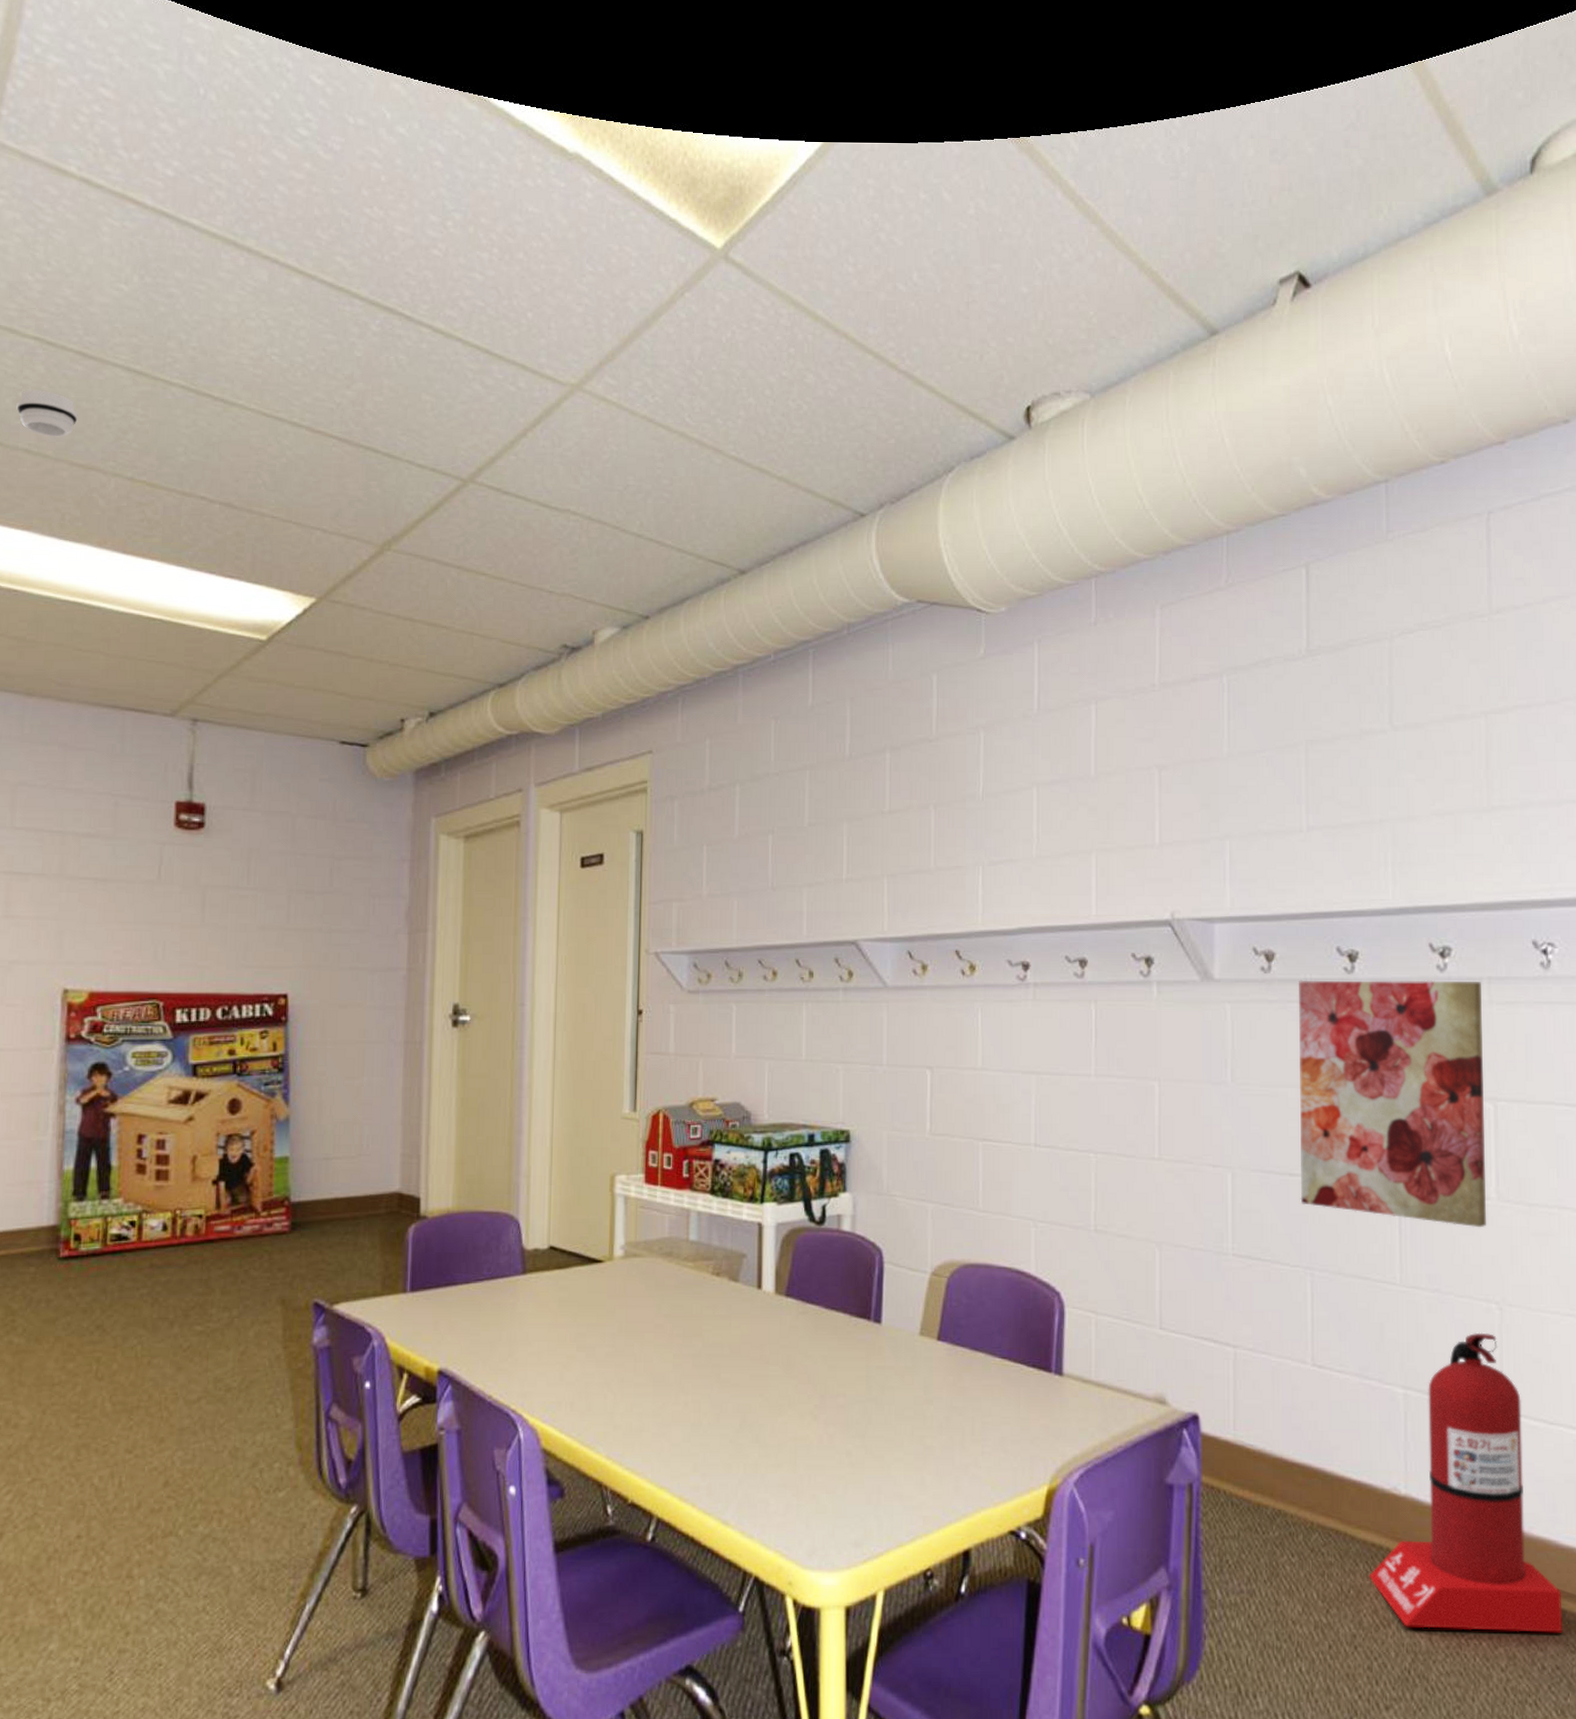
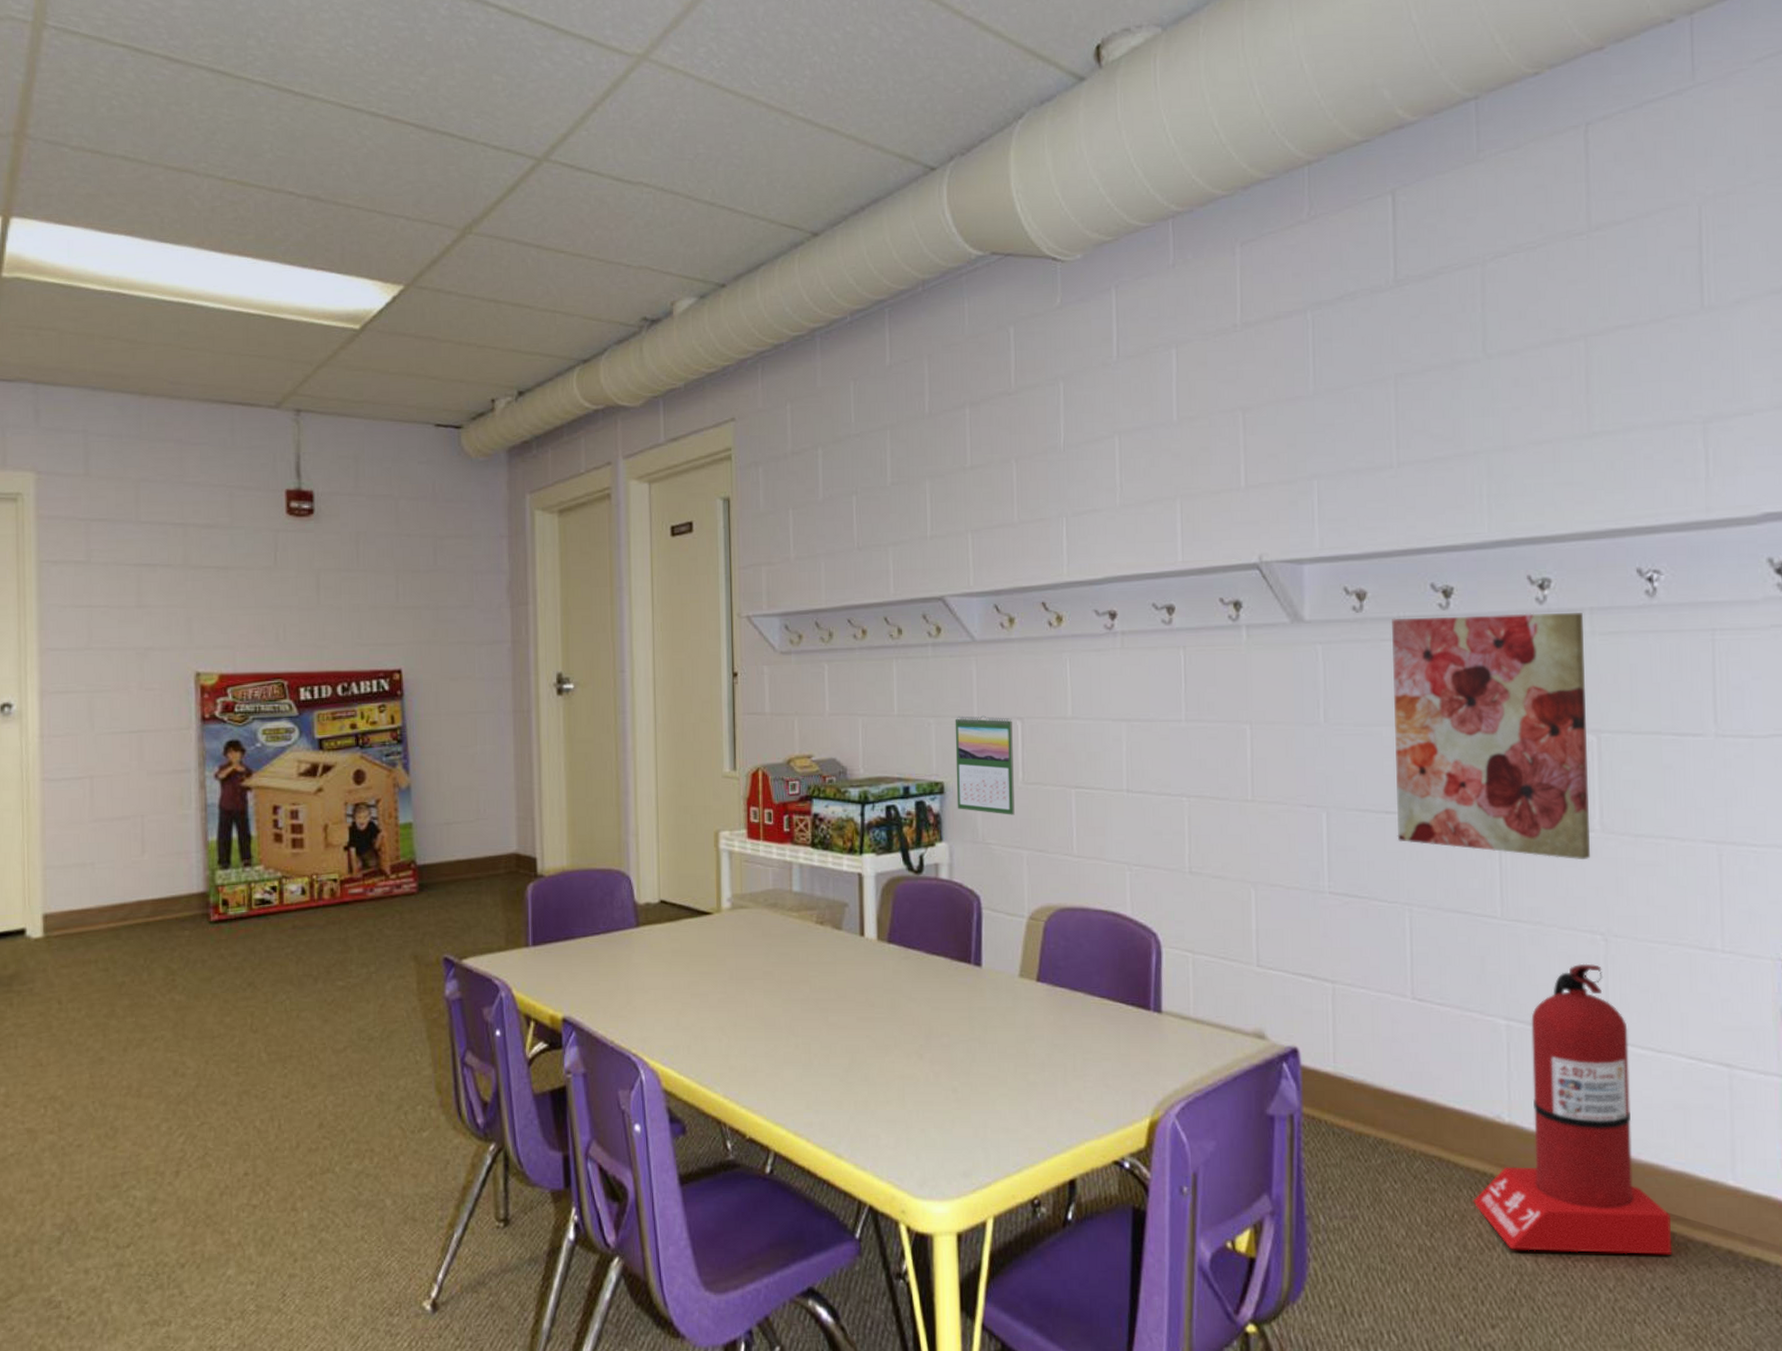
smoke detector: present [16,389,78,437] -> none [111,96,169,143]
calendar: none [862,1063,922,1167] -> present [955,715,1015,815]

